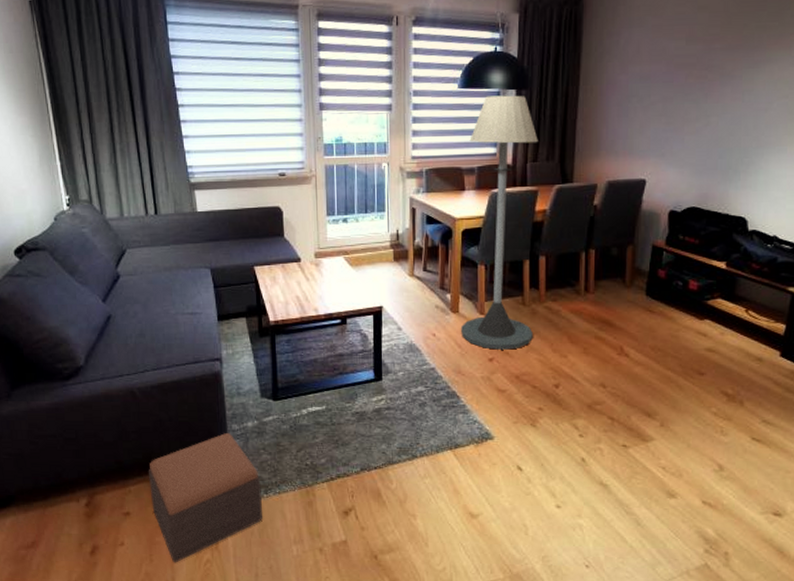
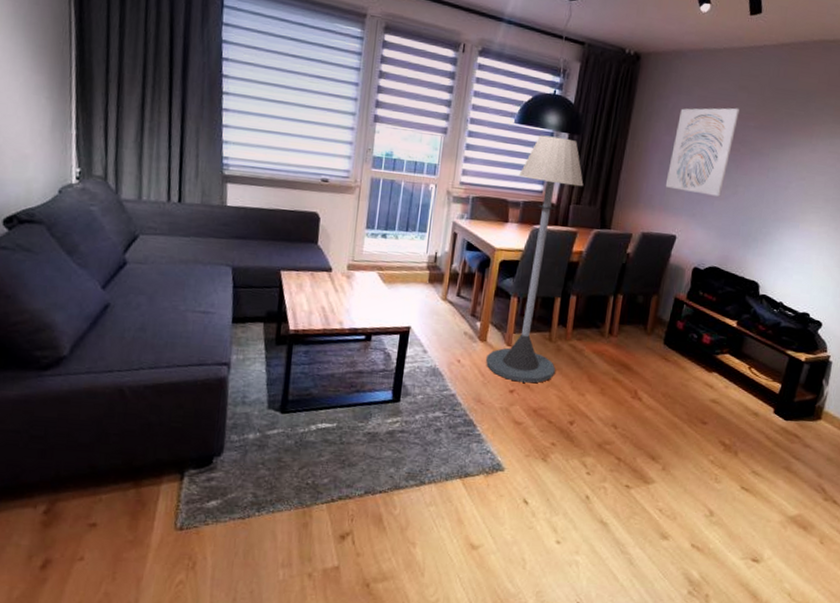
footstool: present [148,433,264,563] -> none [124,444,255,583]
wall art: none [627,31,701,131] -> present [665,107,740,197]

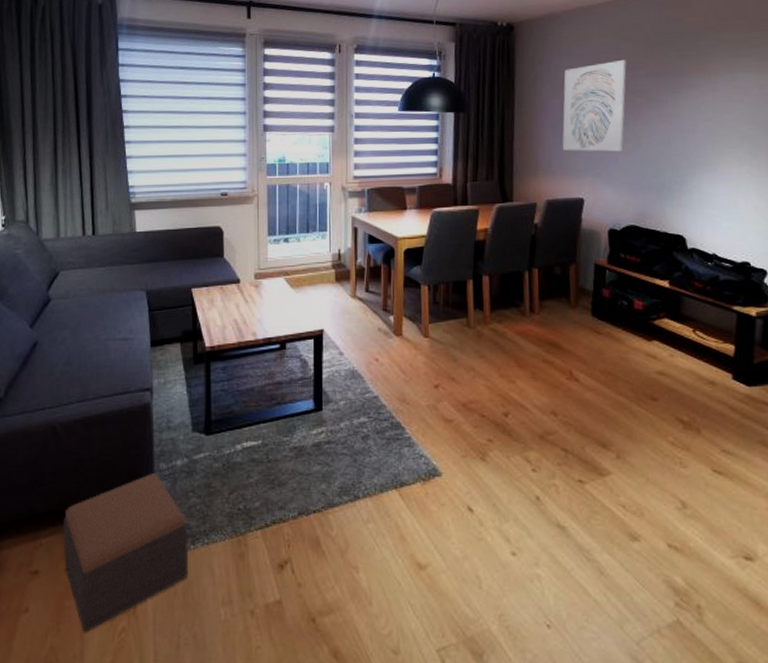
footstool: none [124,444,255,583] -> present [62,473,189,633]
floor lamp: present [486,135,584,383] -> none [405,117,479,375]

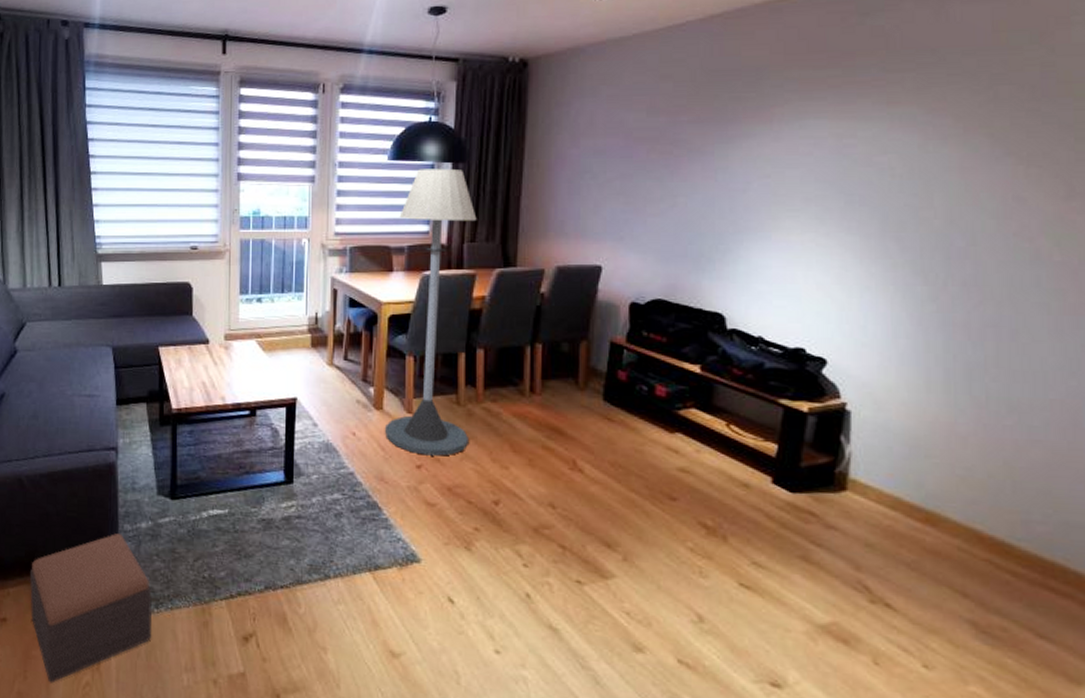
floor lamp: none [405,117,479,375] -> present [385,168,477,456]
wall art: present [562,59,627,152] -> none [579,102,665,212]

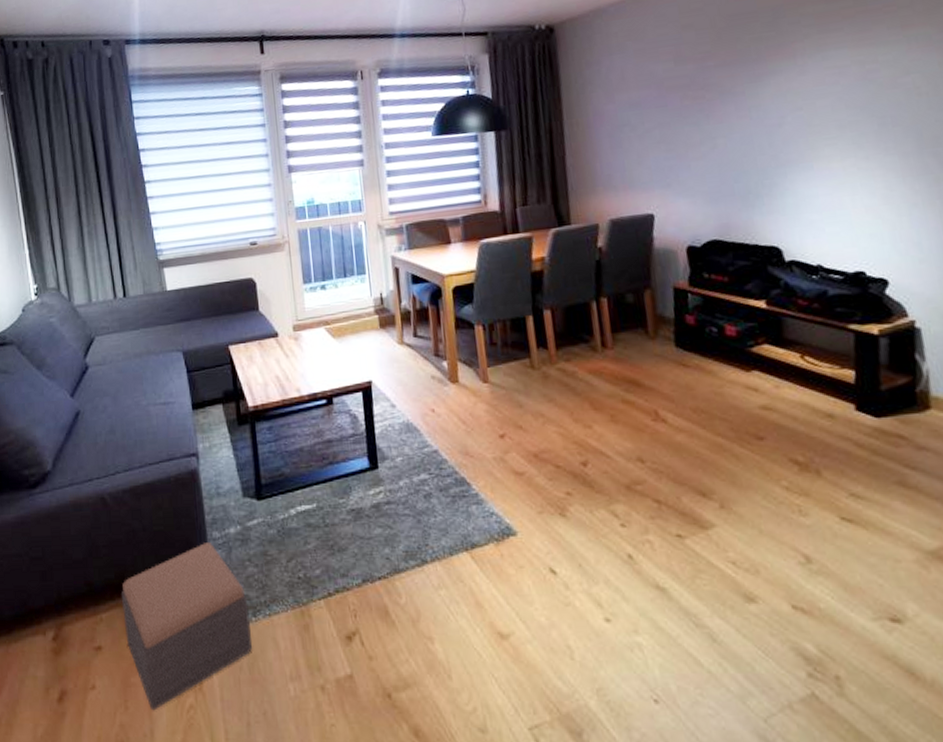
floor lamp: present [385,168,477,456] -> none [450,137,548,424]

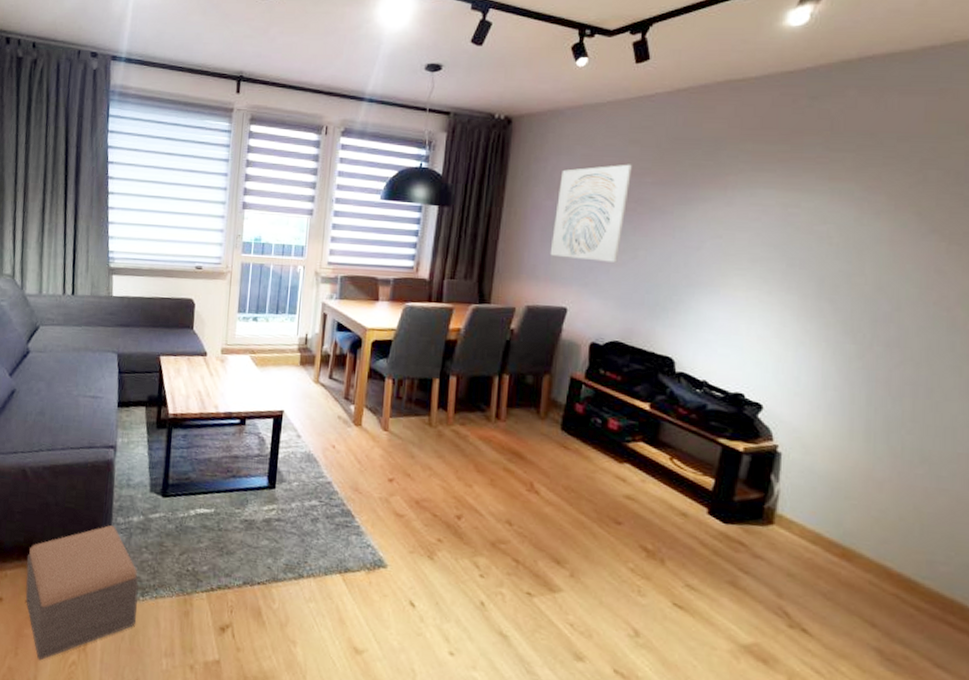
wall art: none [617,50,697,162] -> present [549,164,632,263]

